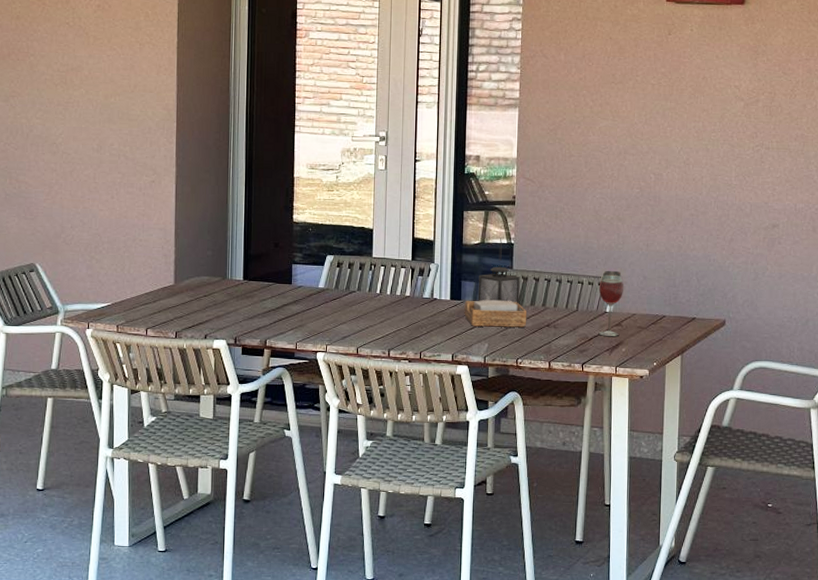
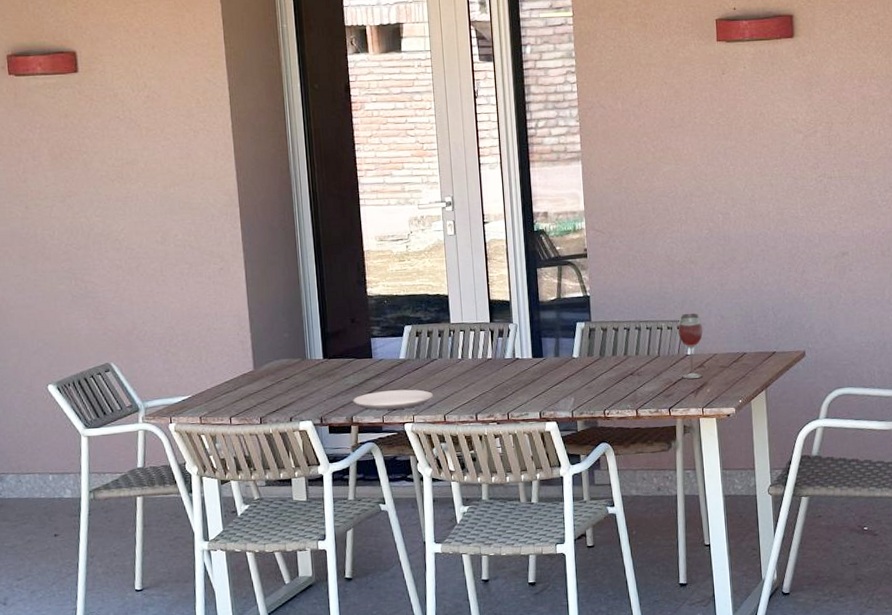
plate: none [268,318,349,338] -> present [353,389,434,411]
napkin holder: present [464,299,527,328] -> none [546,353,611,382]
lantern: present [477,238,520,303] -> none [558,291,601,358]

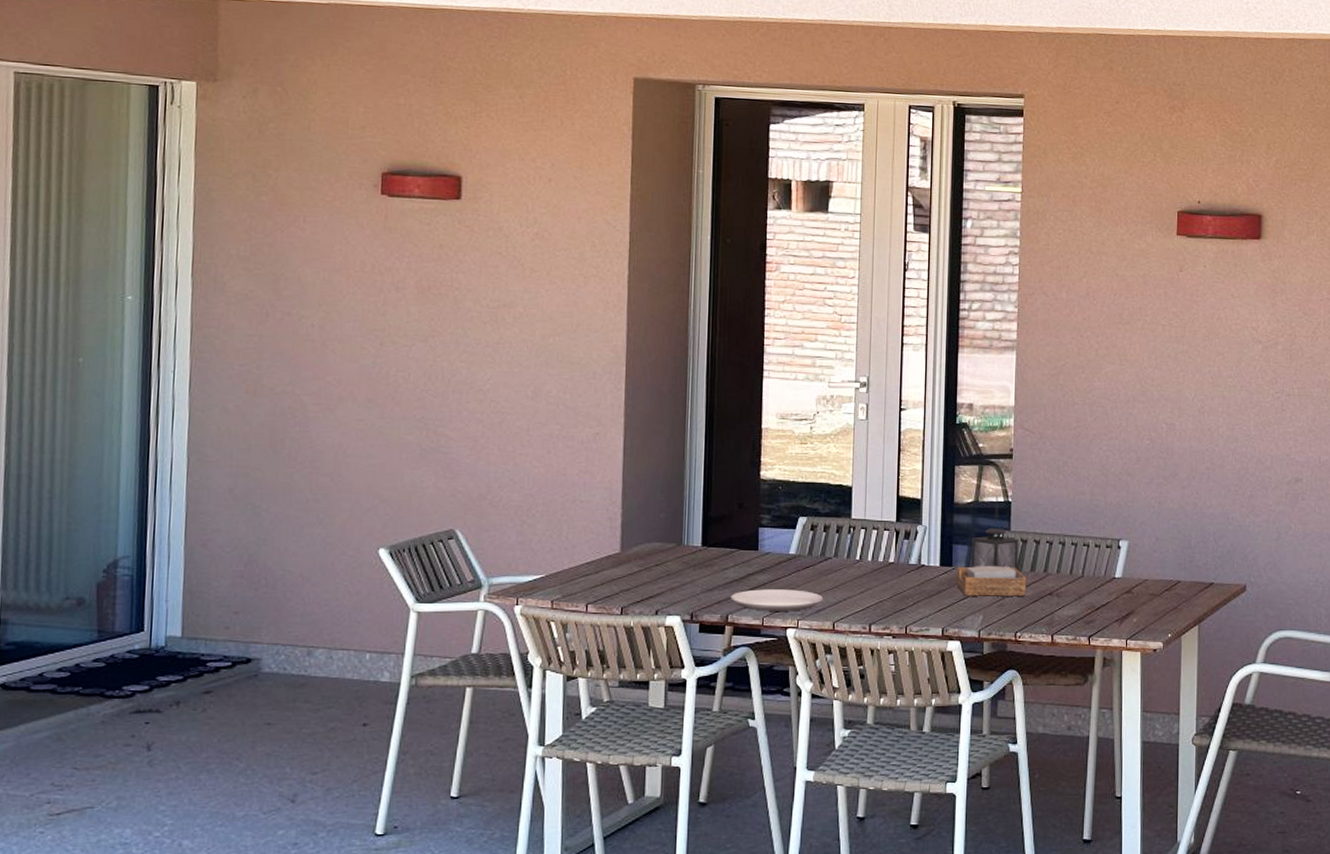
napkin holder: none [546,353,611,382] -> present [956,565,1027,597]
lantern: none [558,291,601,358] -> present [971,495,1018,569]
wineglass: present [678,313,703,379] -> none [1106,531,1135,605]

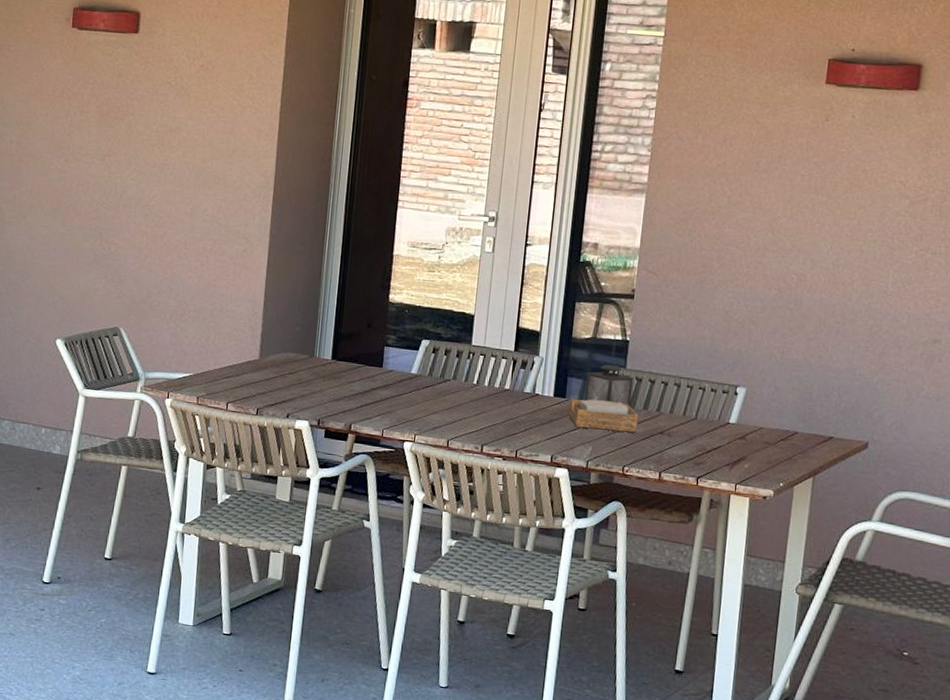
plate: present [730,589,824,611] -> none [354,403,441,427]

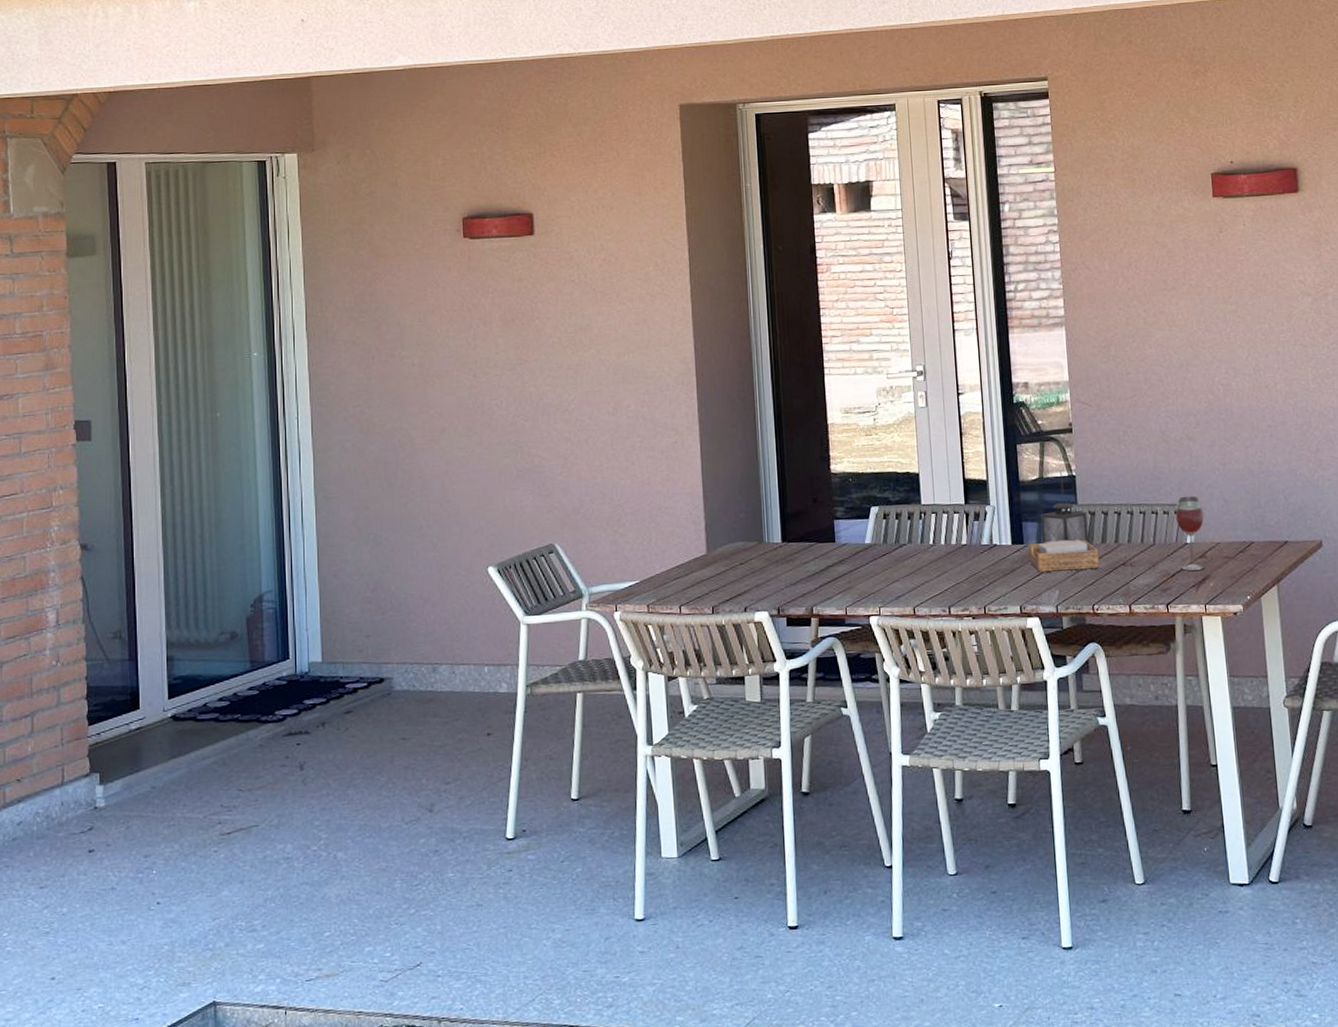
wineglass: none [718,377,753,451] -> present [1175,496,1205,571]

